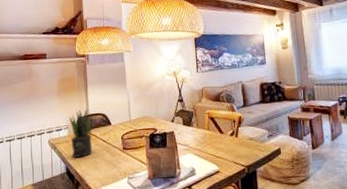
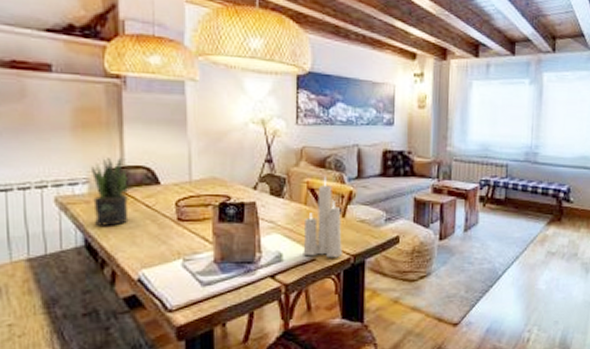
candle: none [208,107,239,170] -> present [303,176,343,258]

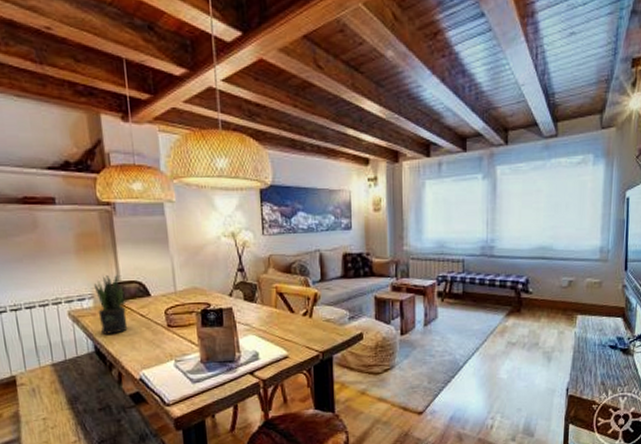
candle: present [303,176,343,258] -> none [275,281,313,355]

